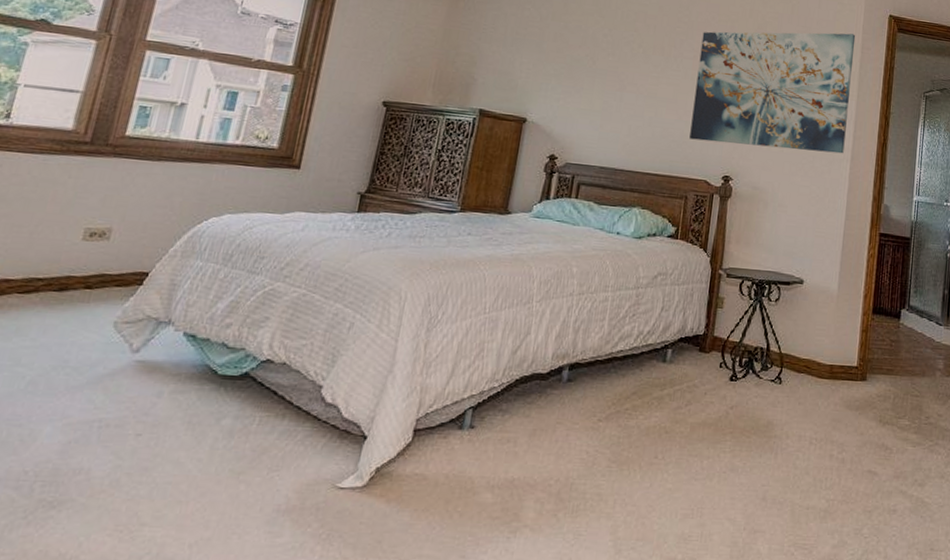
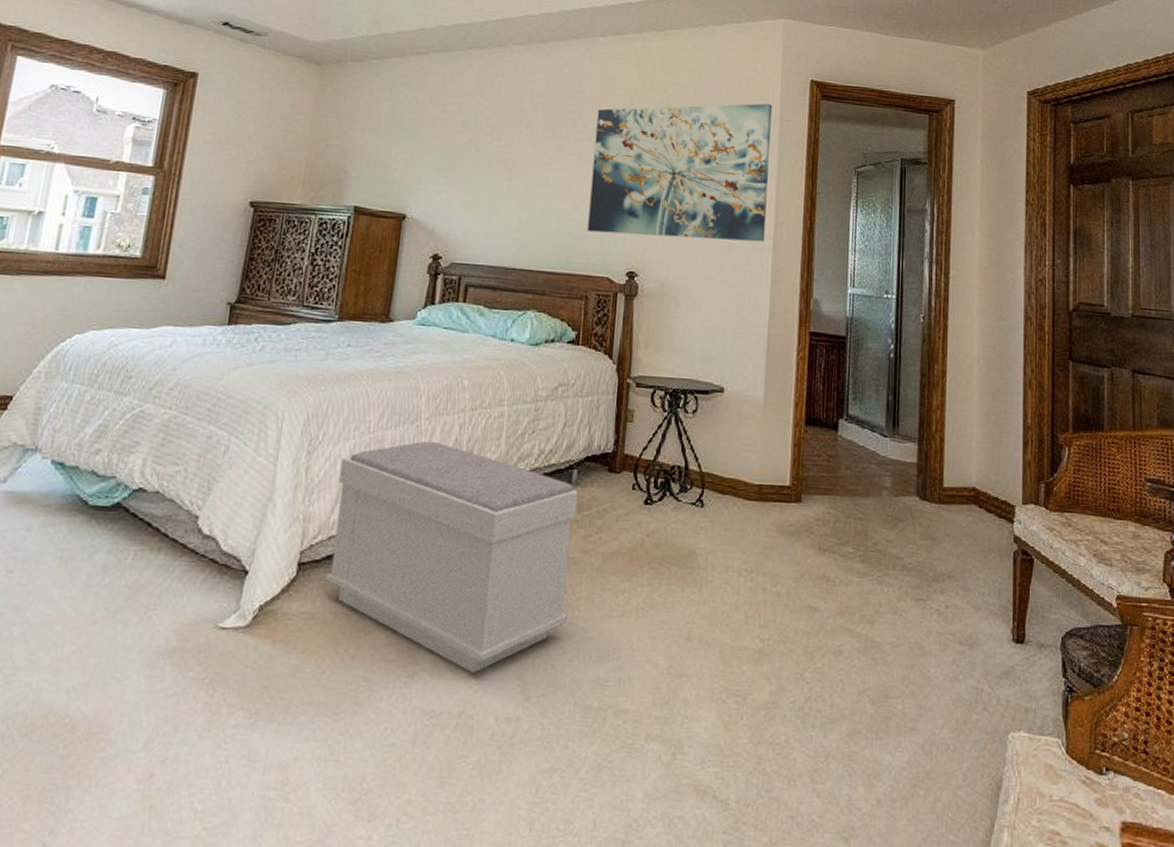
bench: none [439,321,671,530] -> present [326,441,578,674]

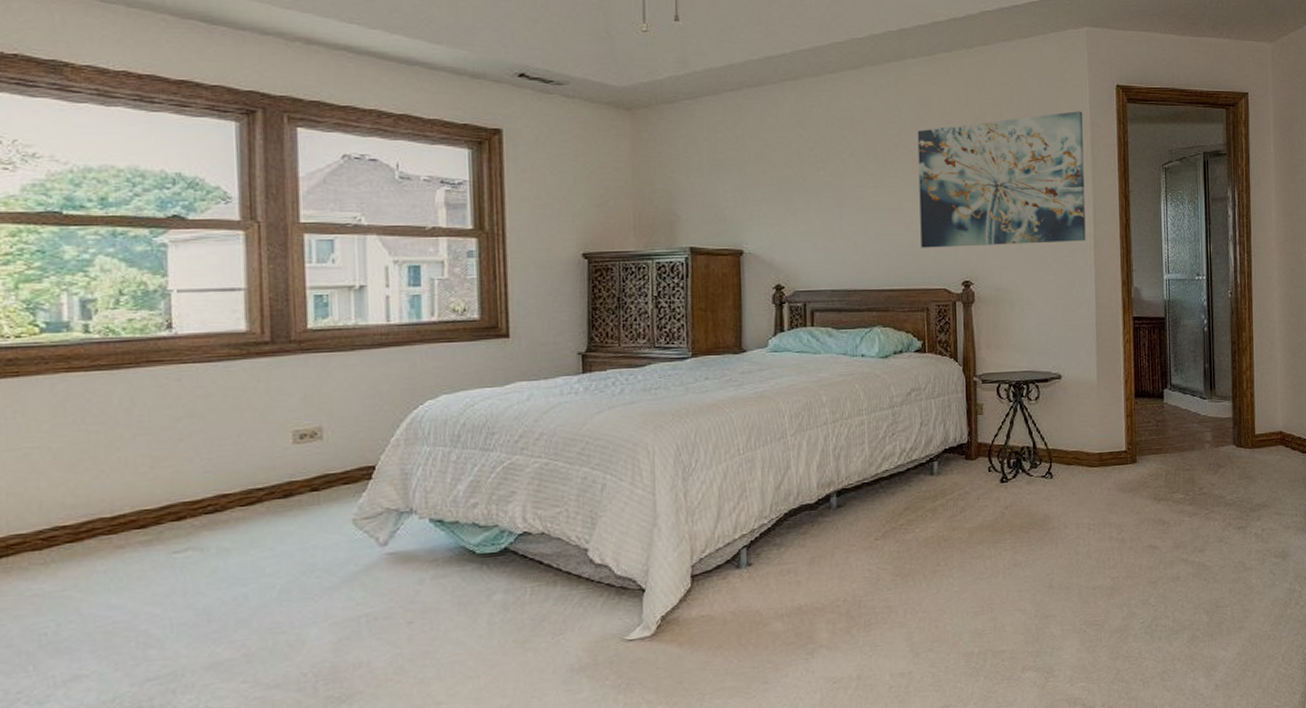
bench: present [326,441,578,674] -> none [716,454,944,643]

